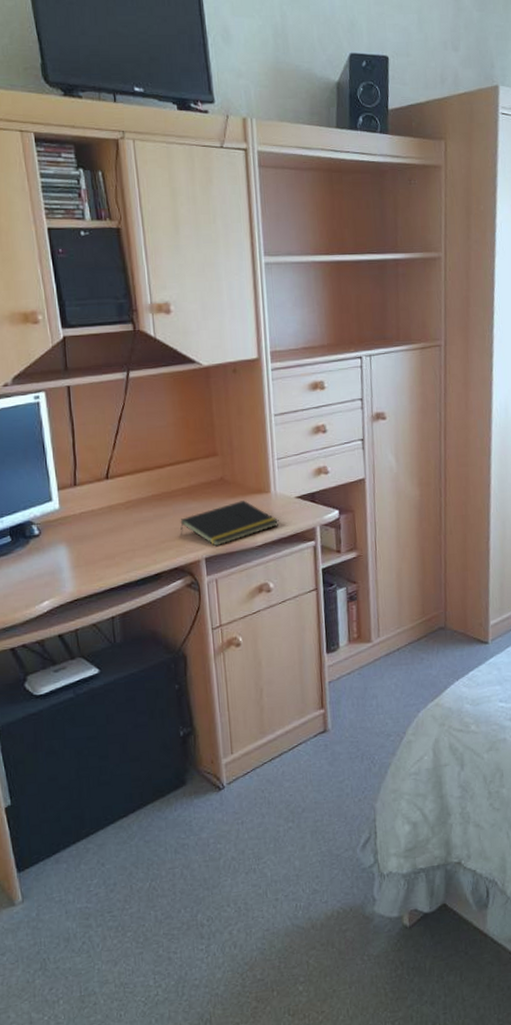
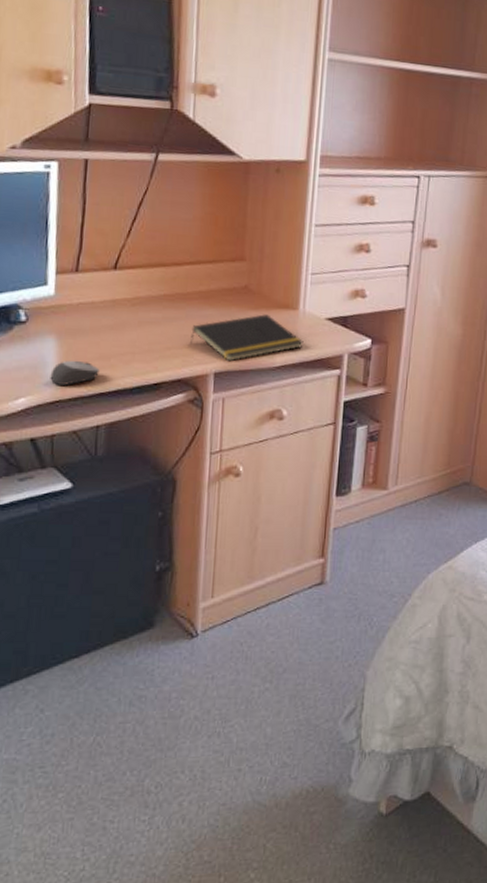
computer mouse: none [66,562,107,586] -> present [50,360,100,385]

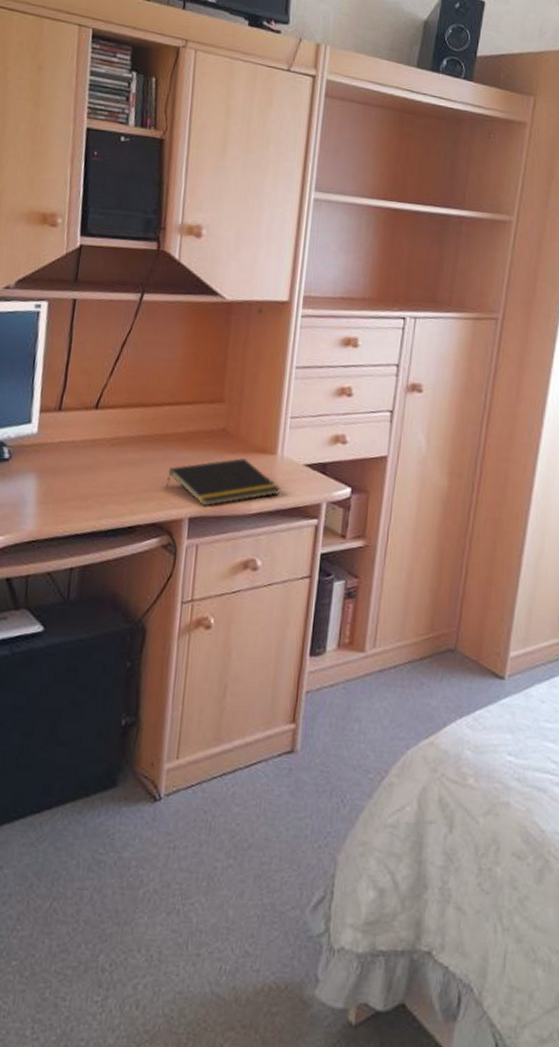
computer mouse: present [50,360,100,385] -> none [28,499,77,525]

